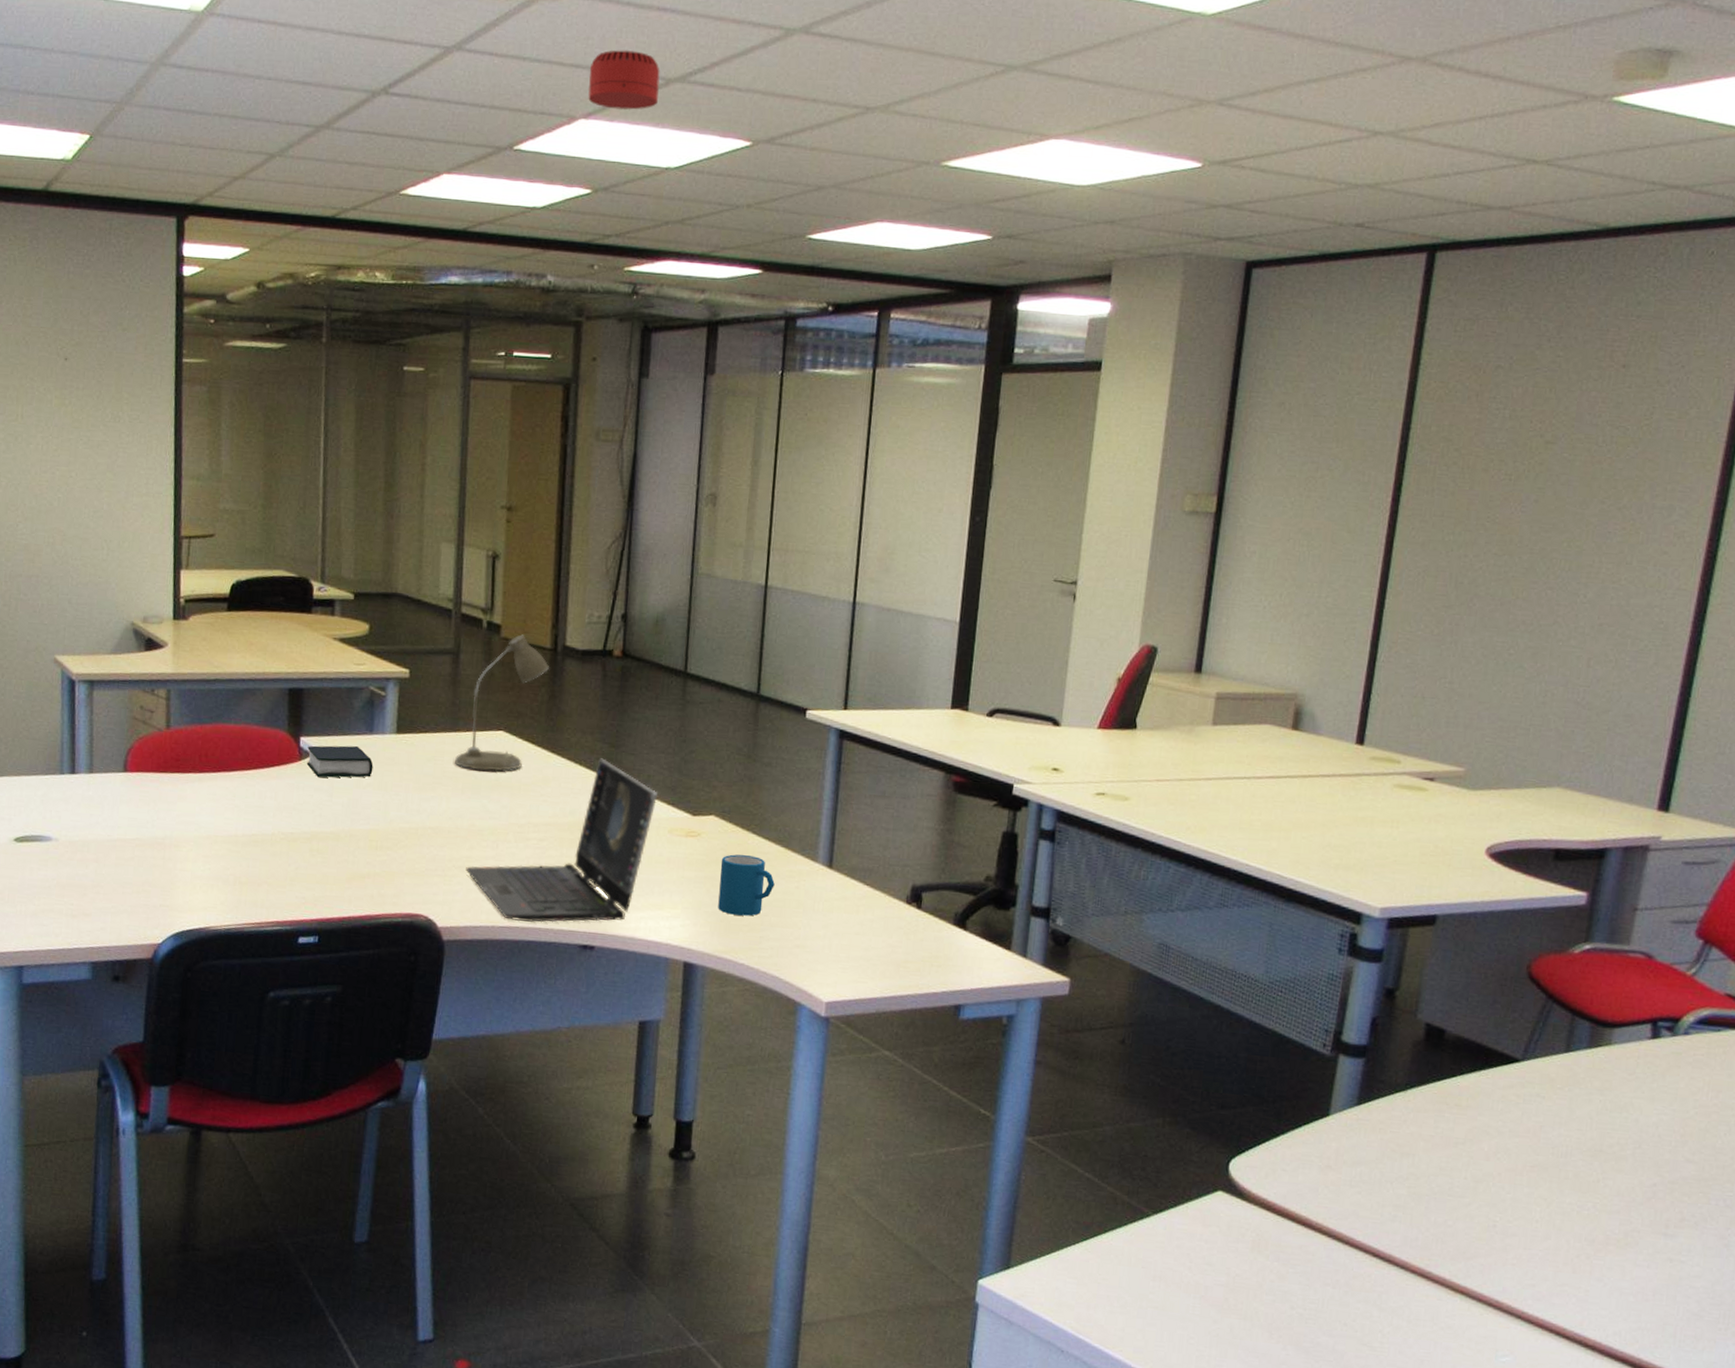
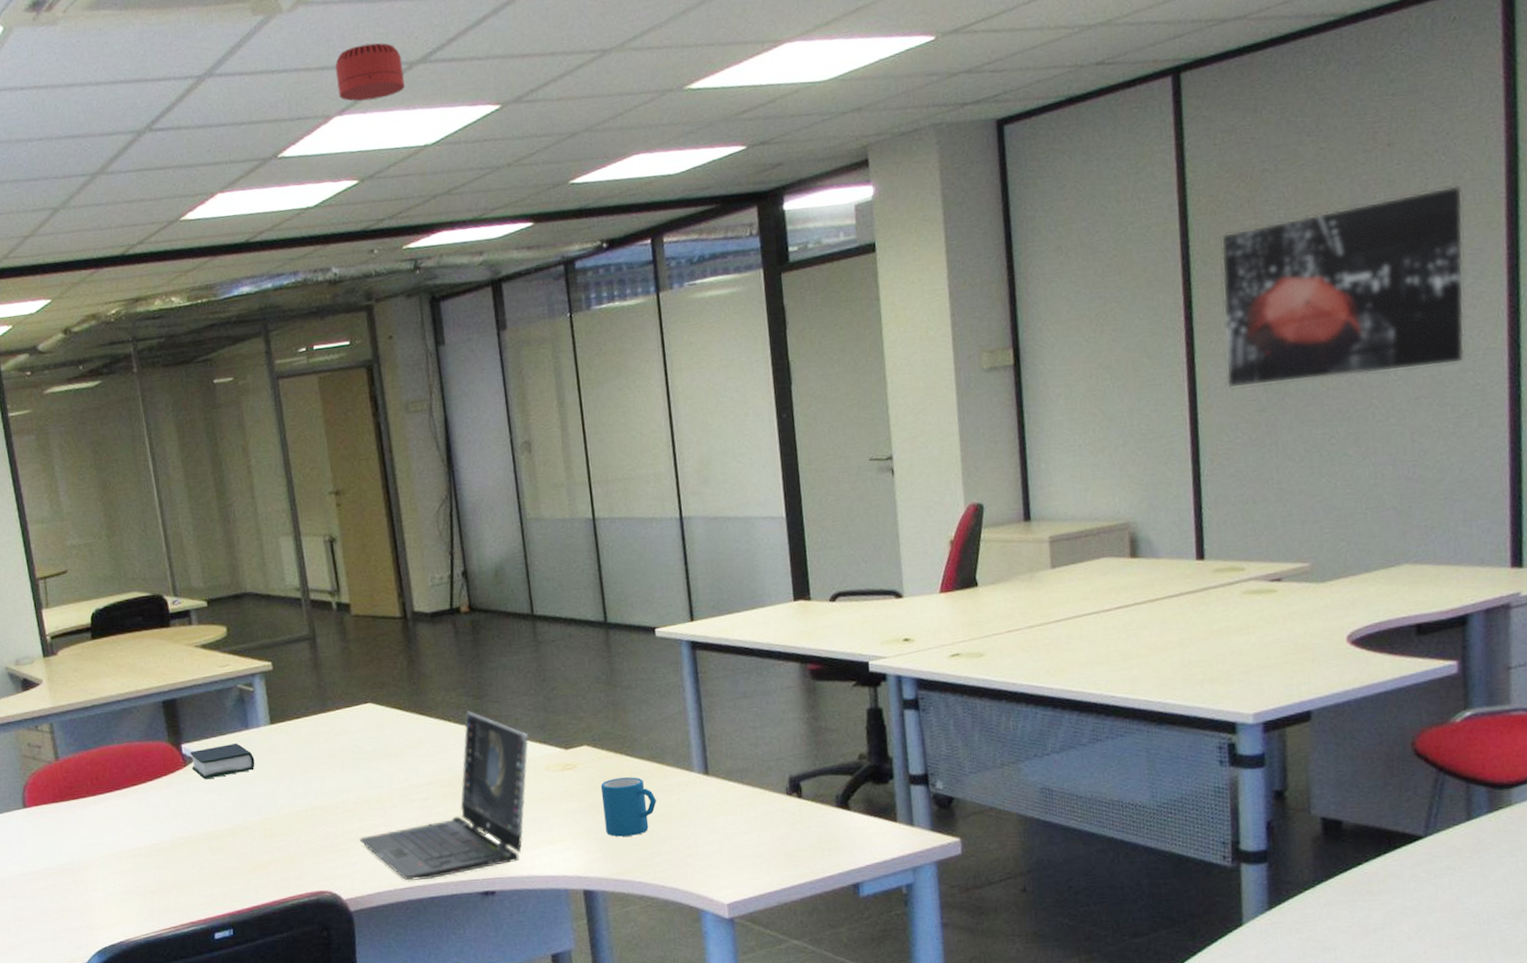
desk lamp: present [455,634,549,772] -> none [330,608,403,745]
wall art: none [1420,419,1686,598] -> present [1221,185,1465,388]

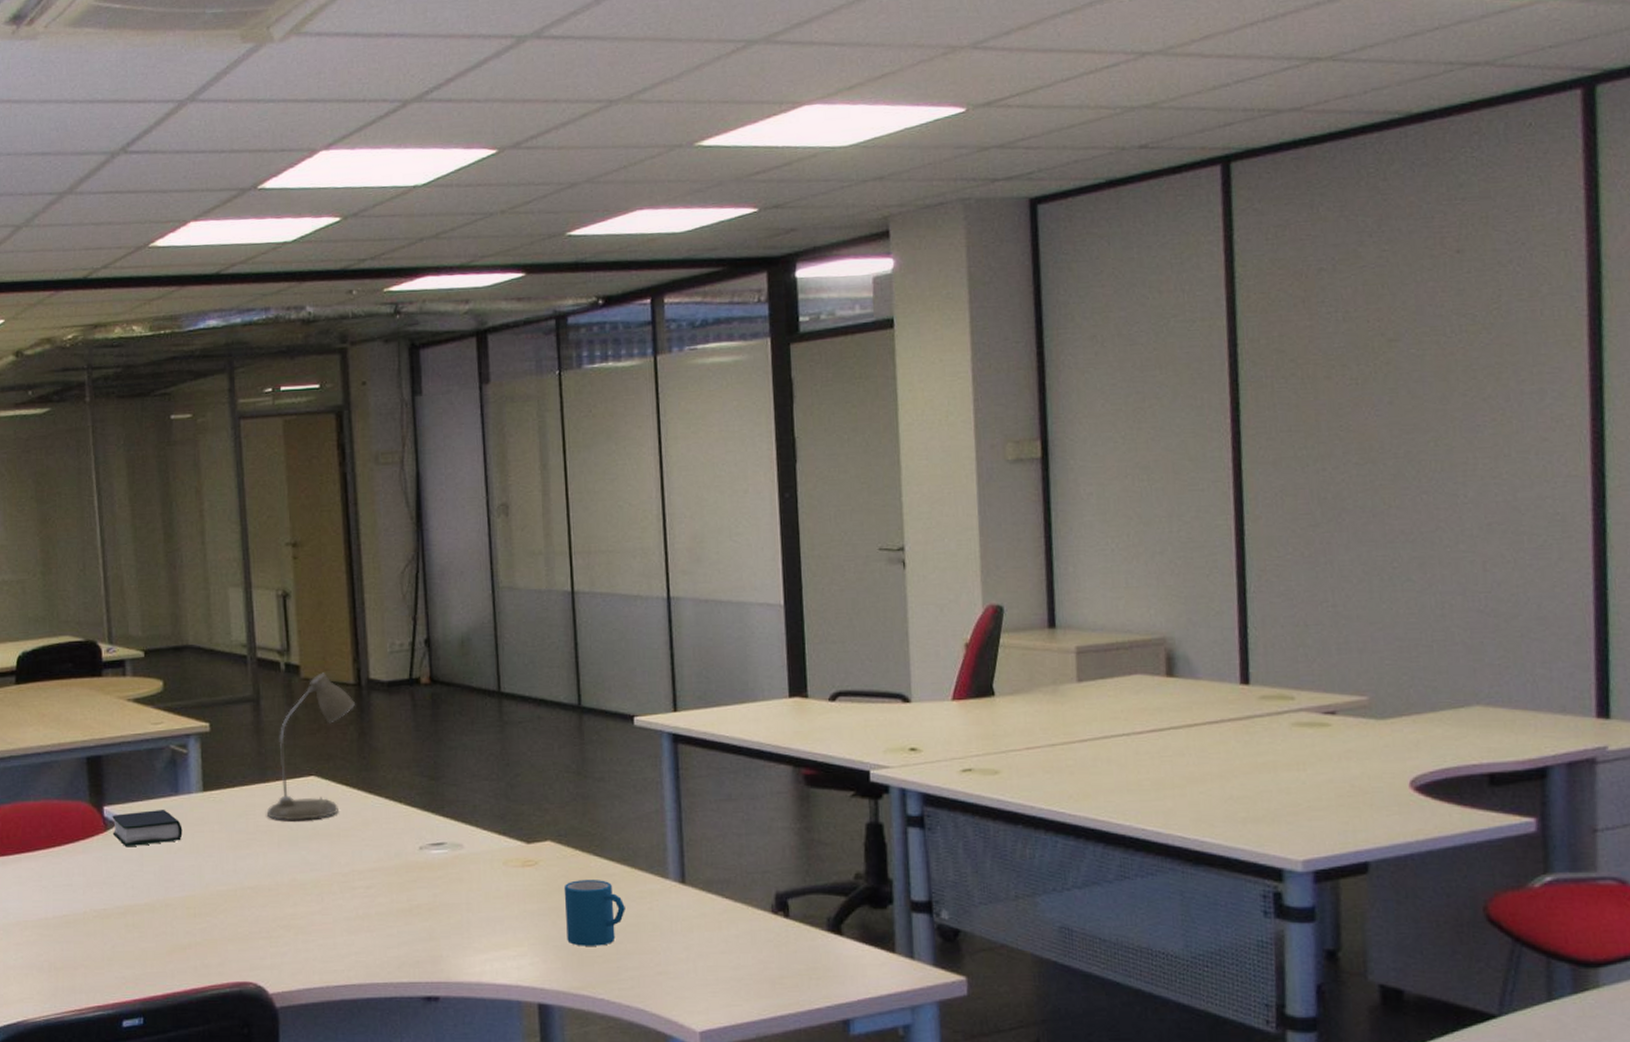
desk lamp: none [330,608,403,745] -> present [267,672,355,821]
smoke detector: present [335,42,405,102] -> none [324,78,397,137]
laptop computer: present [359,711,528,881] -> none [292,793,486,979]
wall art: present [1221,185,1465,388] -> none [1272,299,1543,499]

